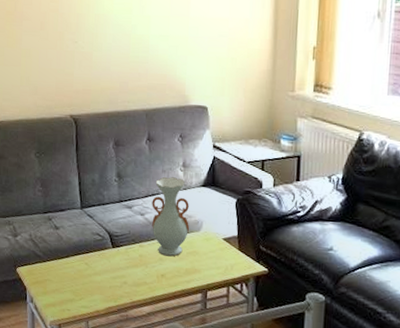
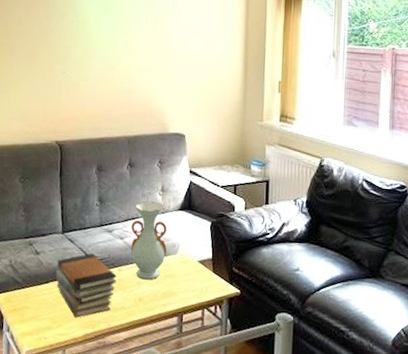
book stack: none [76,229,139,292] -> present [55,253,117,318]

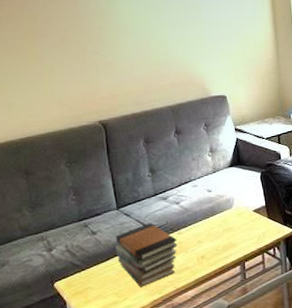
vase: present [131,201,167,280] -> none [185,163,222,238]

